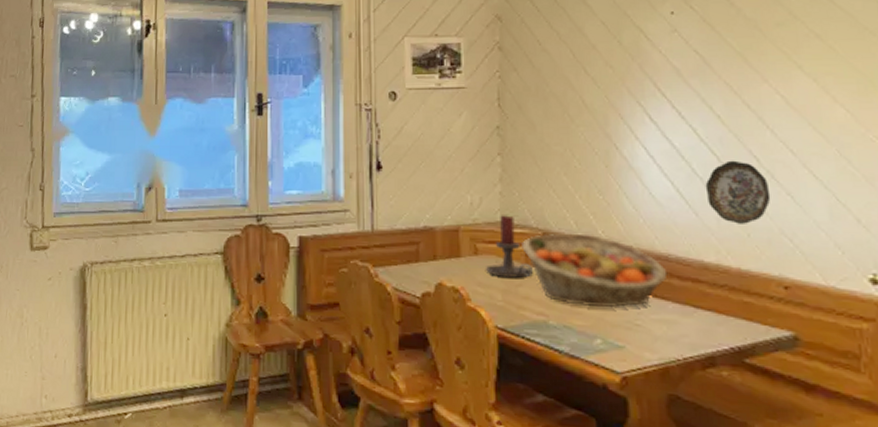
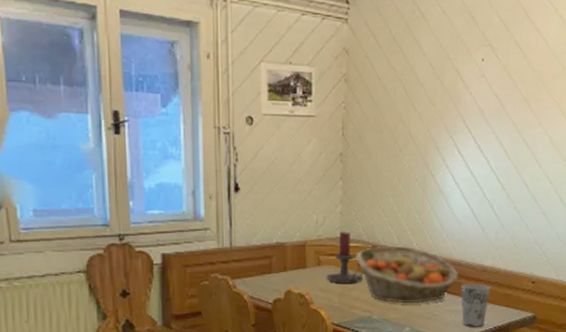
cup: none [672,285,718,346] -> present [461,284,490,327]
decorative plate: present [705,160,771,224] -> none [491,187,533,236]

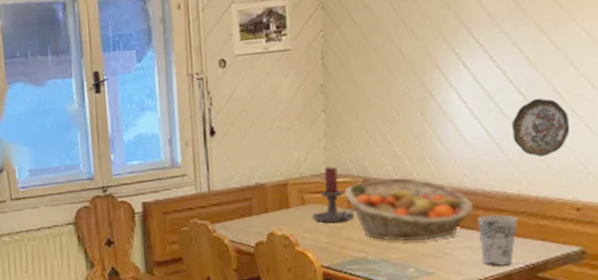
decorative plate: none [491,187,533,236] -> present [511,98,570,157]

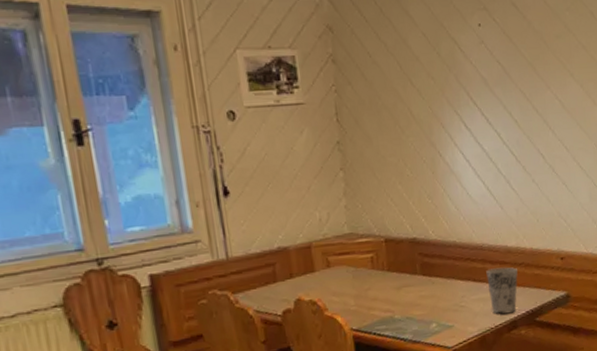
candle holder: present [312,167,356,223] -> none [338,227,380,285]
fruit basket: present [344,177,474,241] -> none [367,235,483,298]
decorative plate: present [511,98,570,157] -> none [507,158,553,212]

